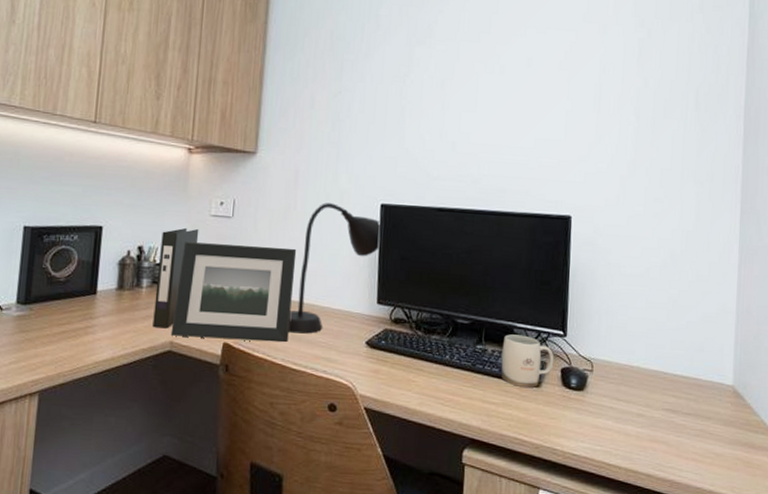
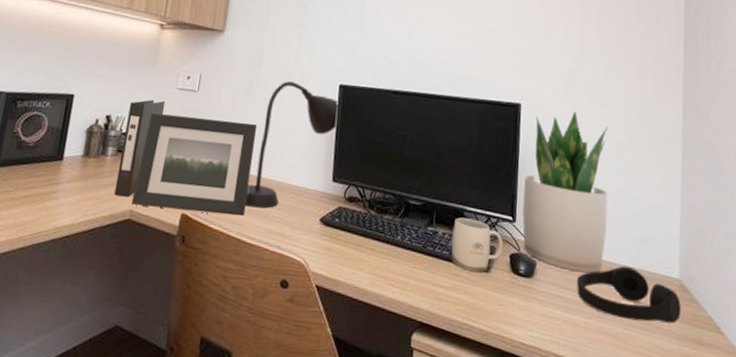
planter: none [573,222,663,384] -> present [522,112,609,273]
headphones: none [628,375,734,429] -> present [576,265,681,324]

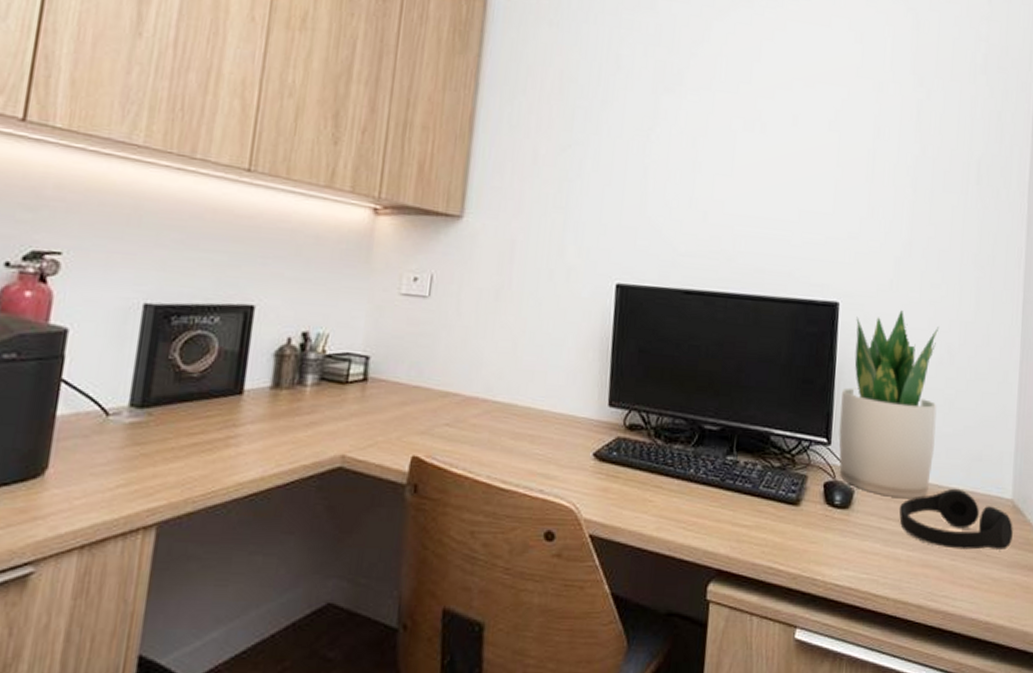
binder: present [114,99,166,197] -> none [318,309,385,439]
picture frame: present [131,113,258,217] -> none [342,327,510,456]
desk lamp: present [245,81,339,208] -> none [496,281,616,444]
mug: present [451,217,503,272] -> none [754,442,816,506]

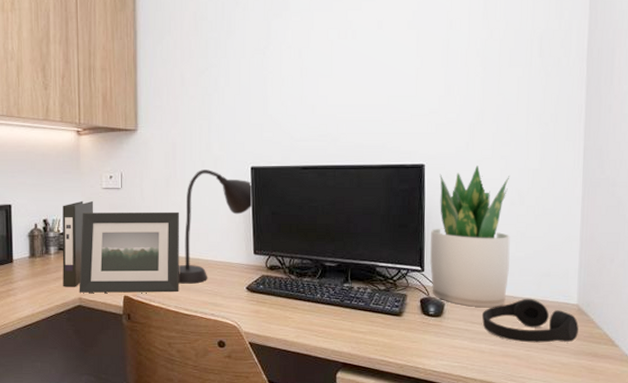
binder: none [318,309,385,439] -> present [62,200,94,287]
picture frame: none [342,327,510,456] -> present [79,211,180,293]
desk lamp: none [496,281,616,444] -> present [178,169,254,284]

